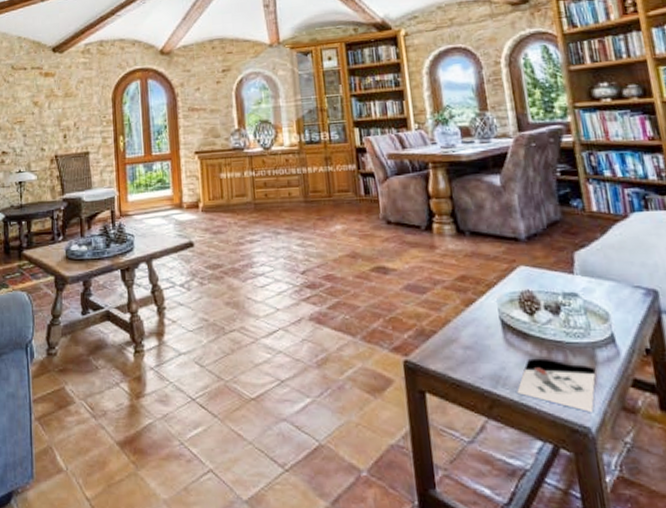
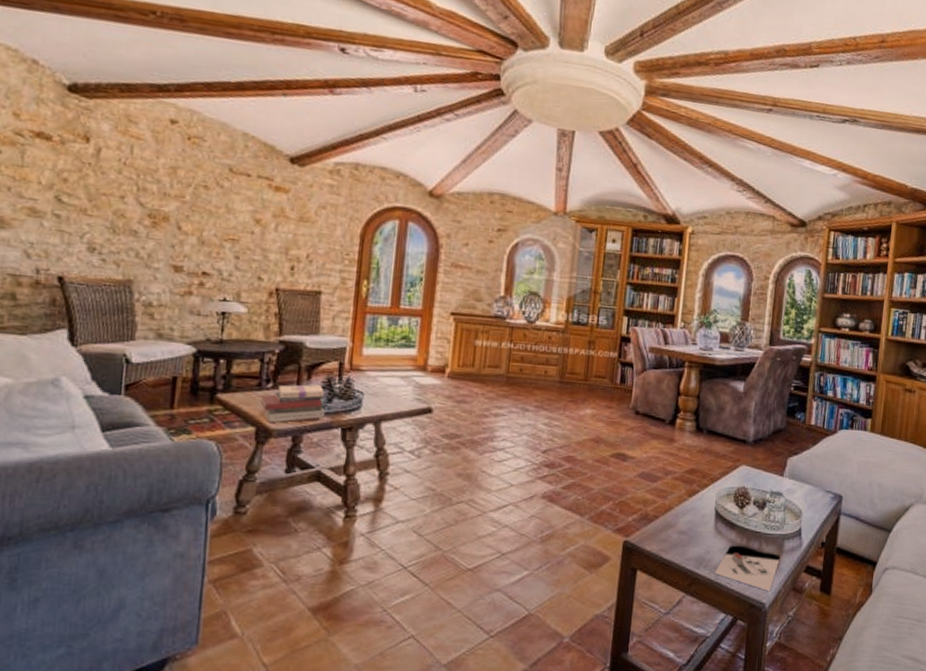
books: none [55,232,106,270] -> present [260,384,326,422]

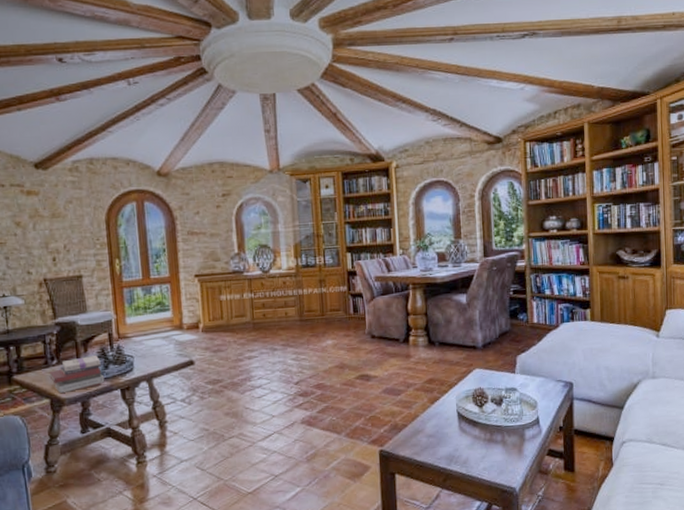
architectural model: present [714,541,781,592] -> none [465,437,524,477]

